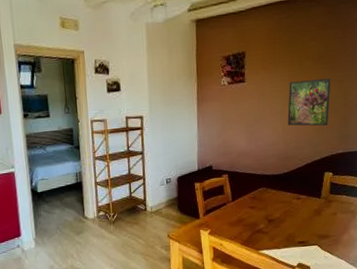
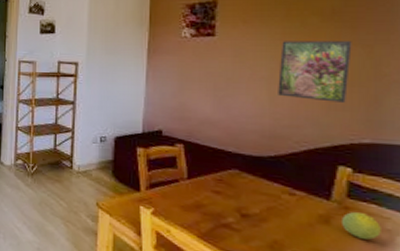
fruit: none [328,203,348,221] -> present [342,212,381,240]

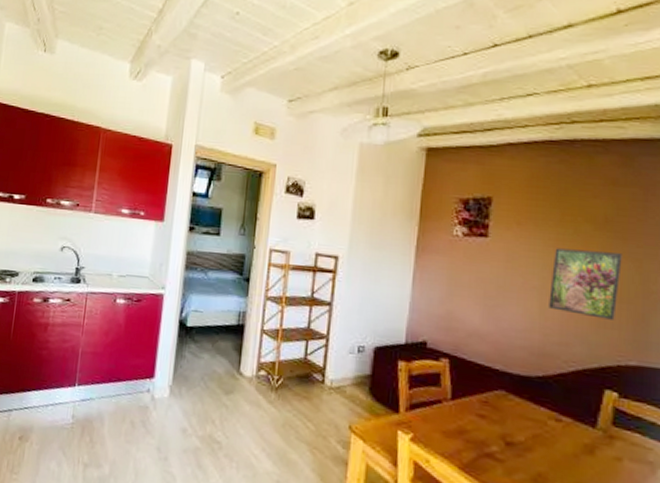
fruit: present [342,212,381,240] -> none [606,441,643,473]

